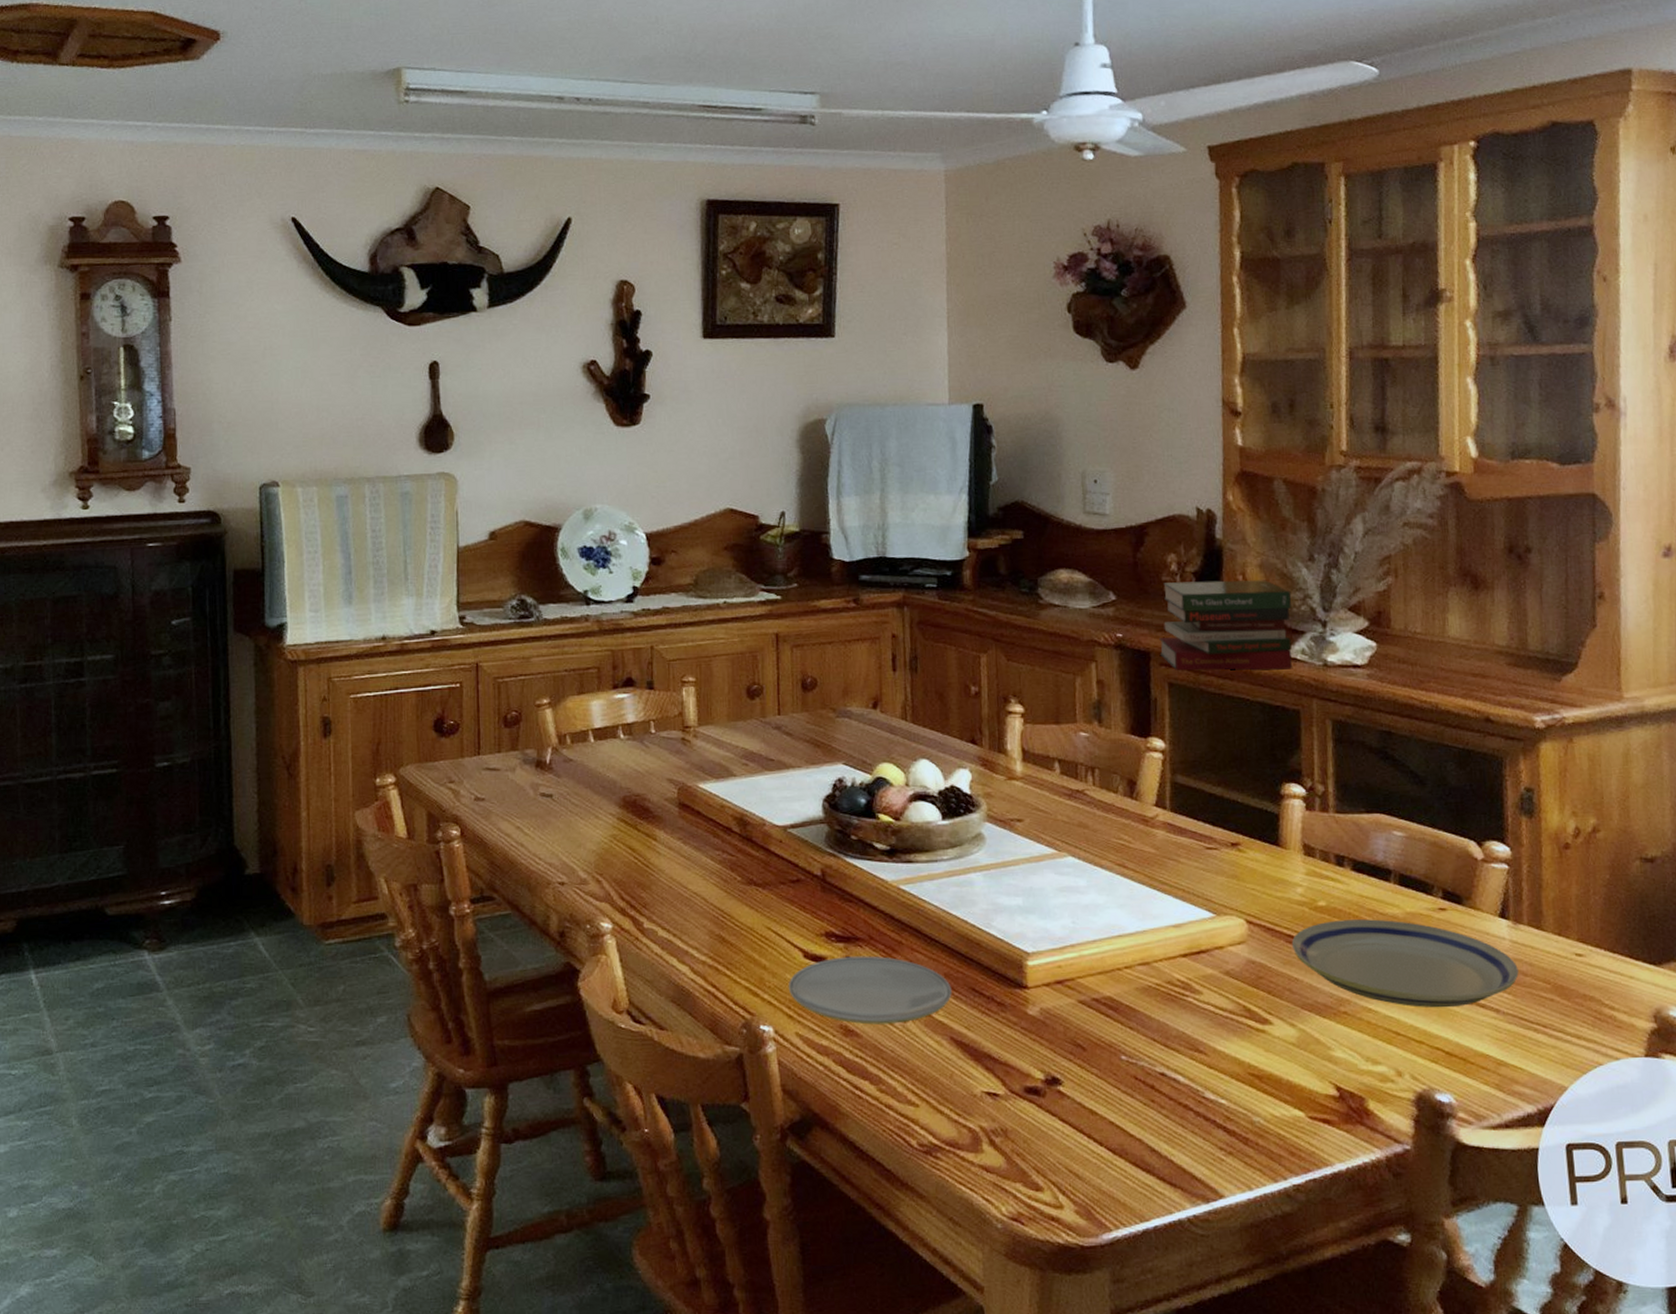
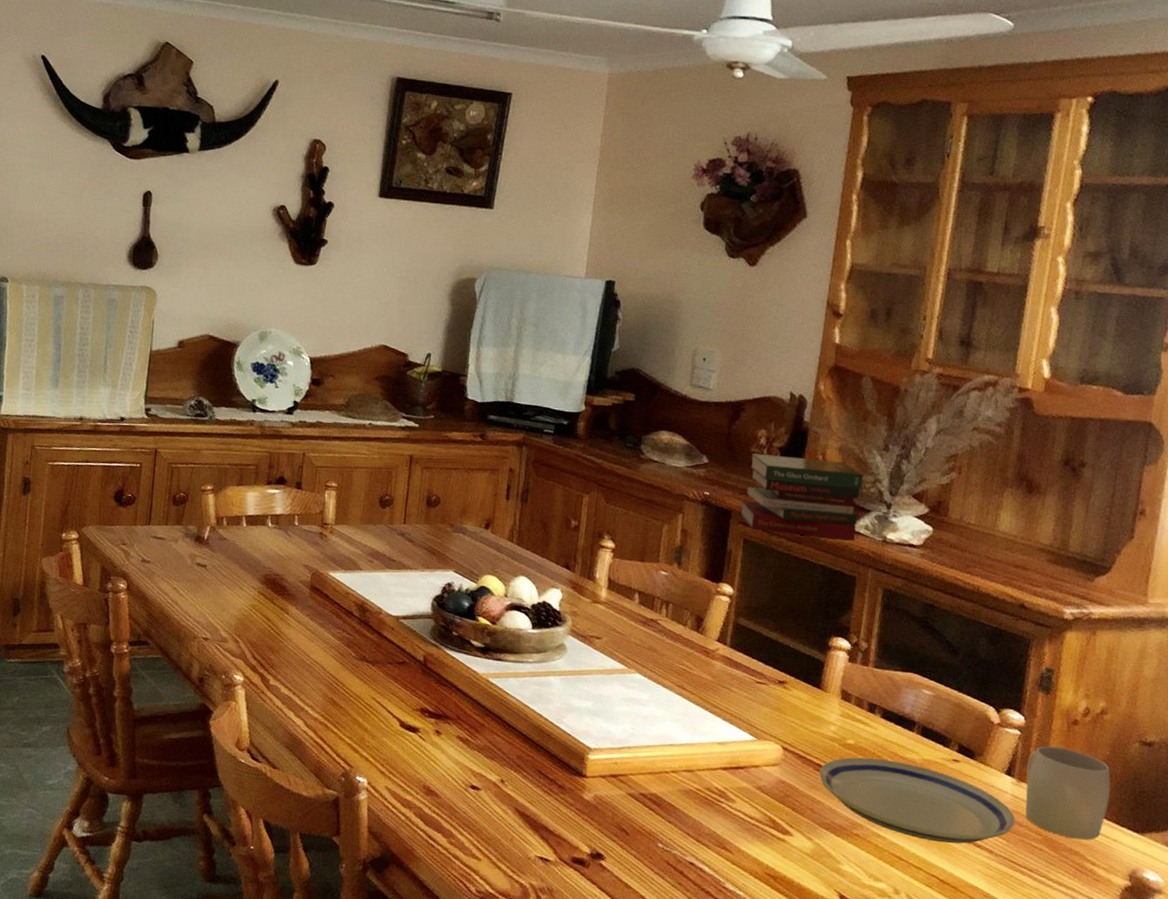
plate: present [788,956,952,1025] -> none [383,730,522,791]
mug: none [1521,877,1618,982] -> present [1025,745,1111,840]

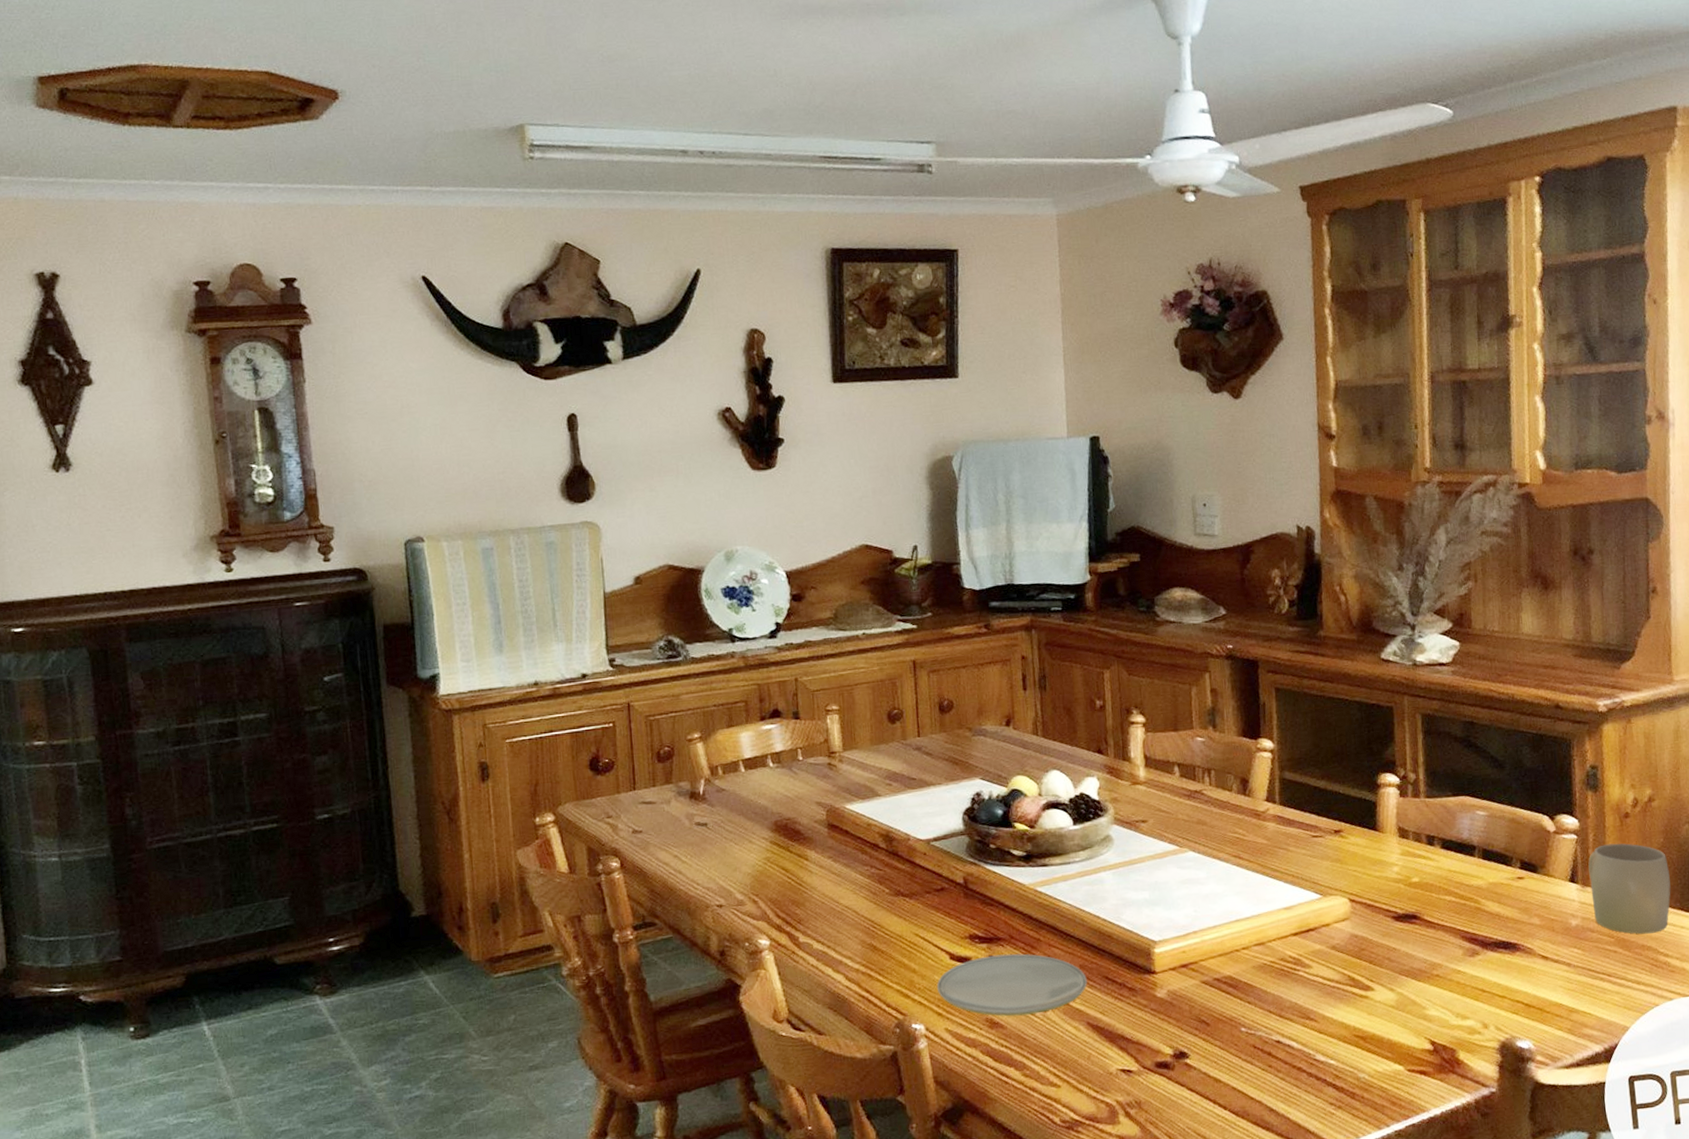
plate: none [383,730,522,791] -> present [936,953,1087,1016]
books: present [740,453,864,541] -> none [1266,589,1385,677]
plate: present [819,757,1015,844] -> none [1389,890,1587,966]

